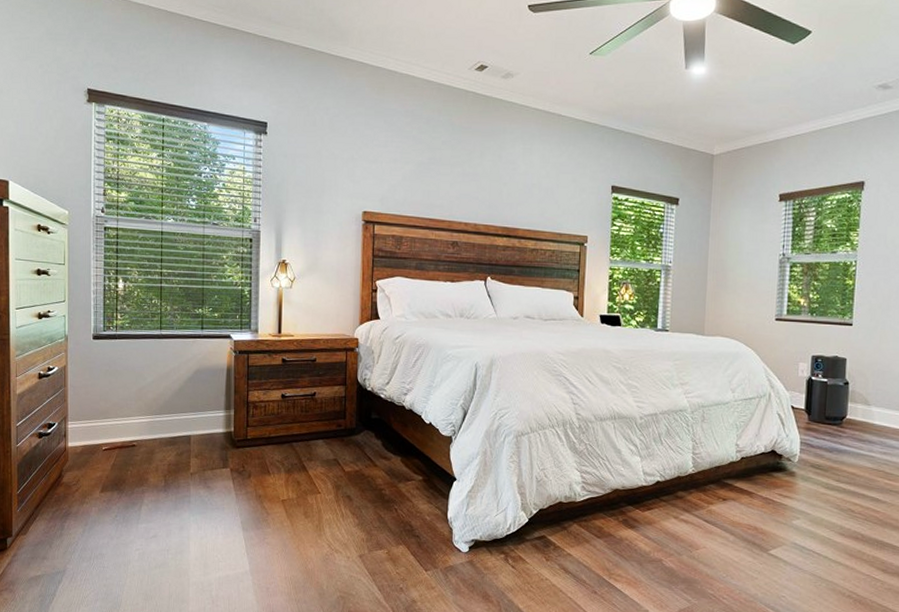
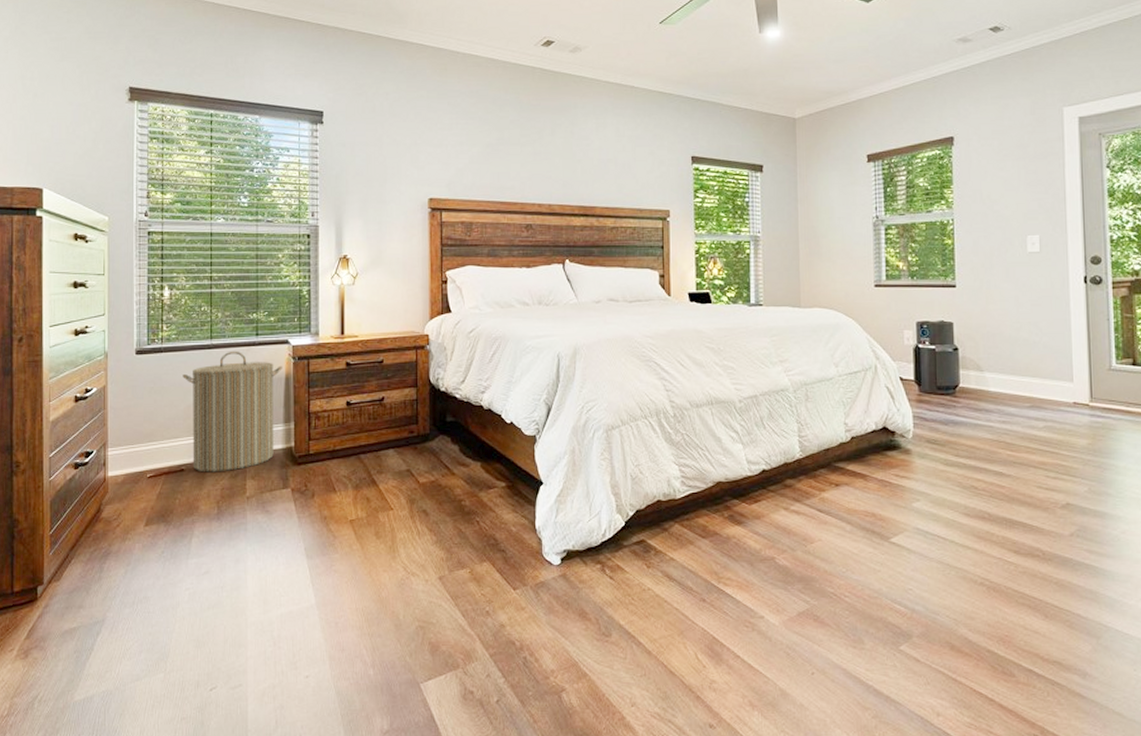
laundry hamper: none [135,341,225,450] -> present [183,350,283,472]

